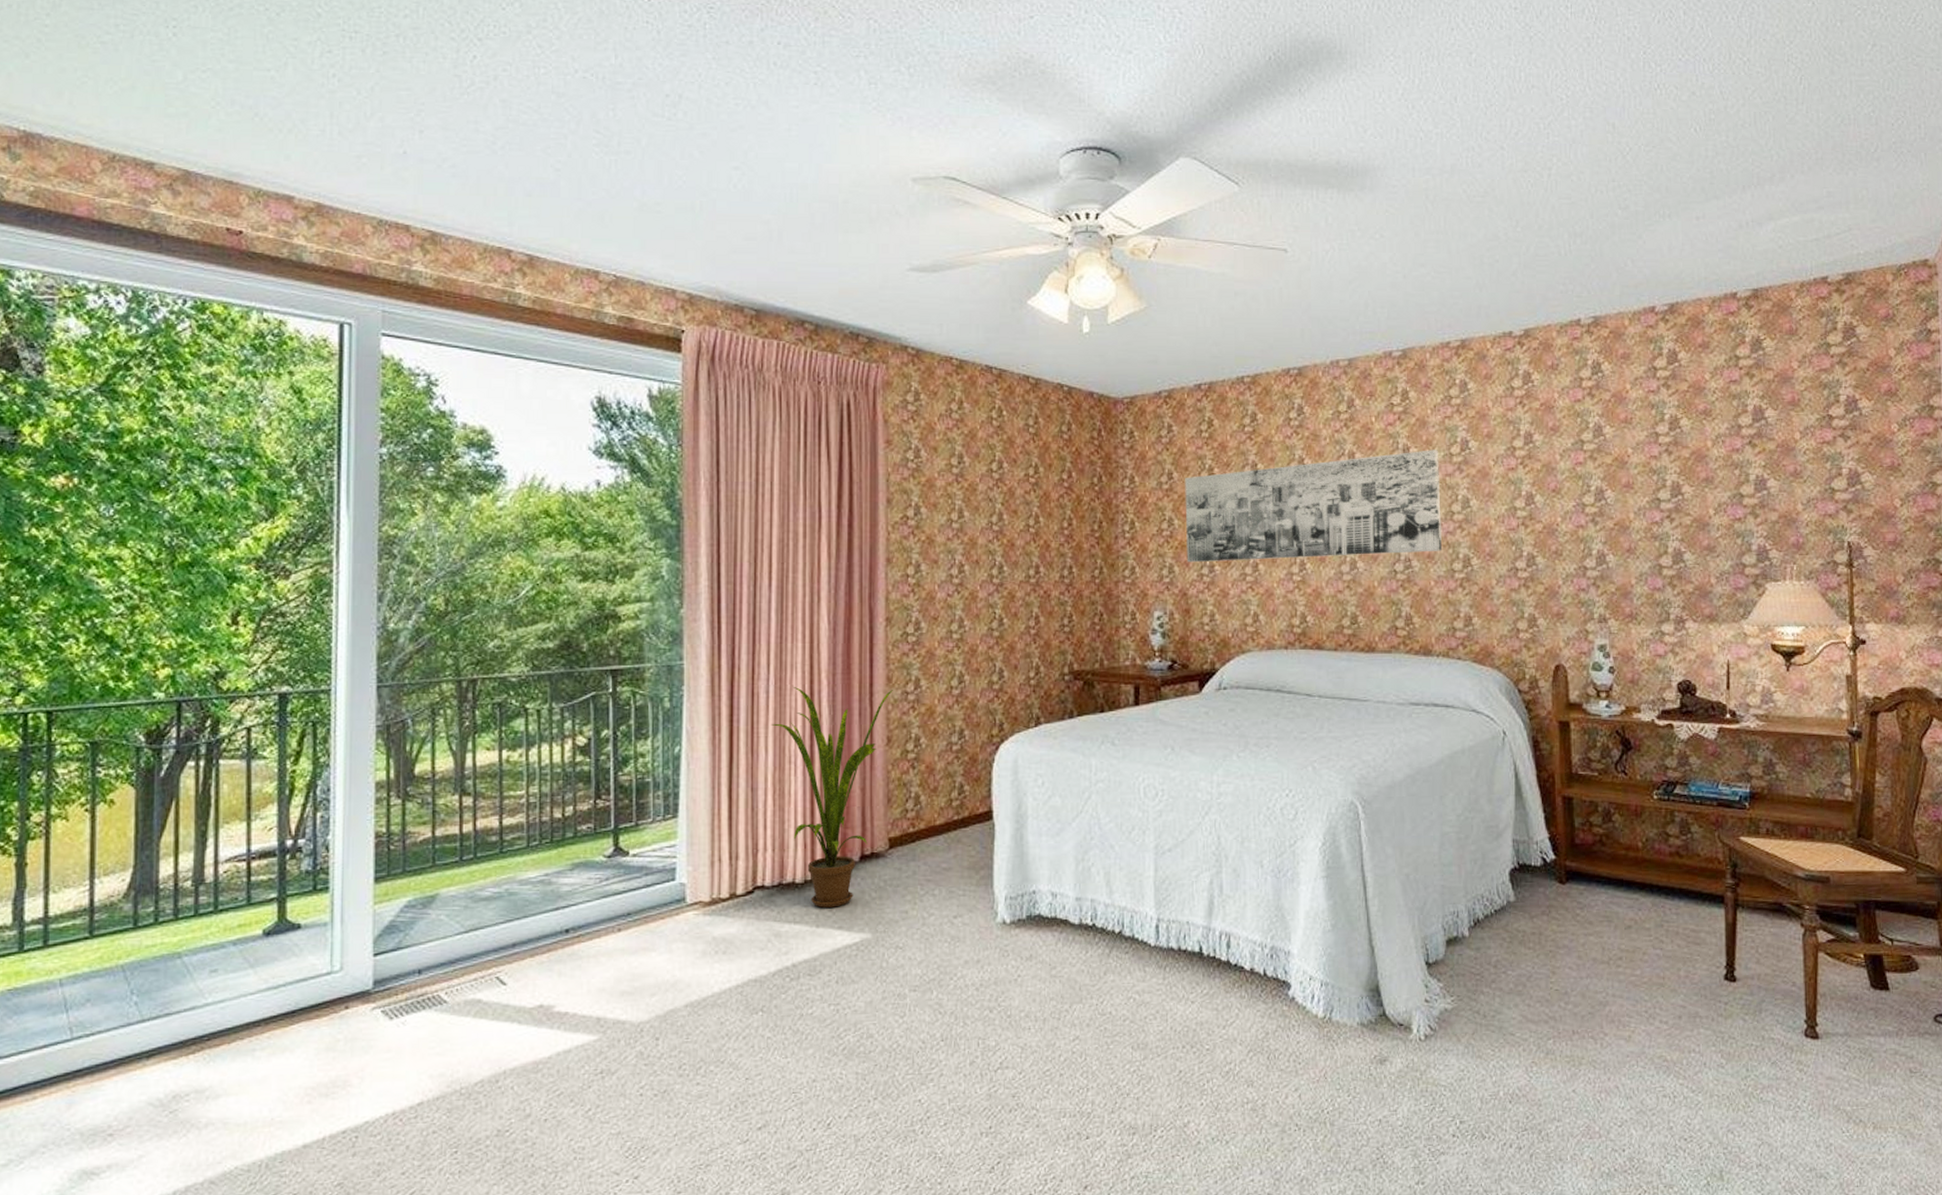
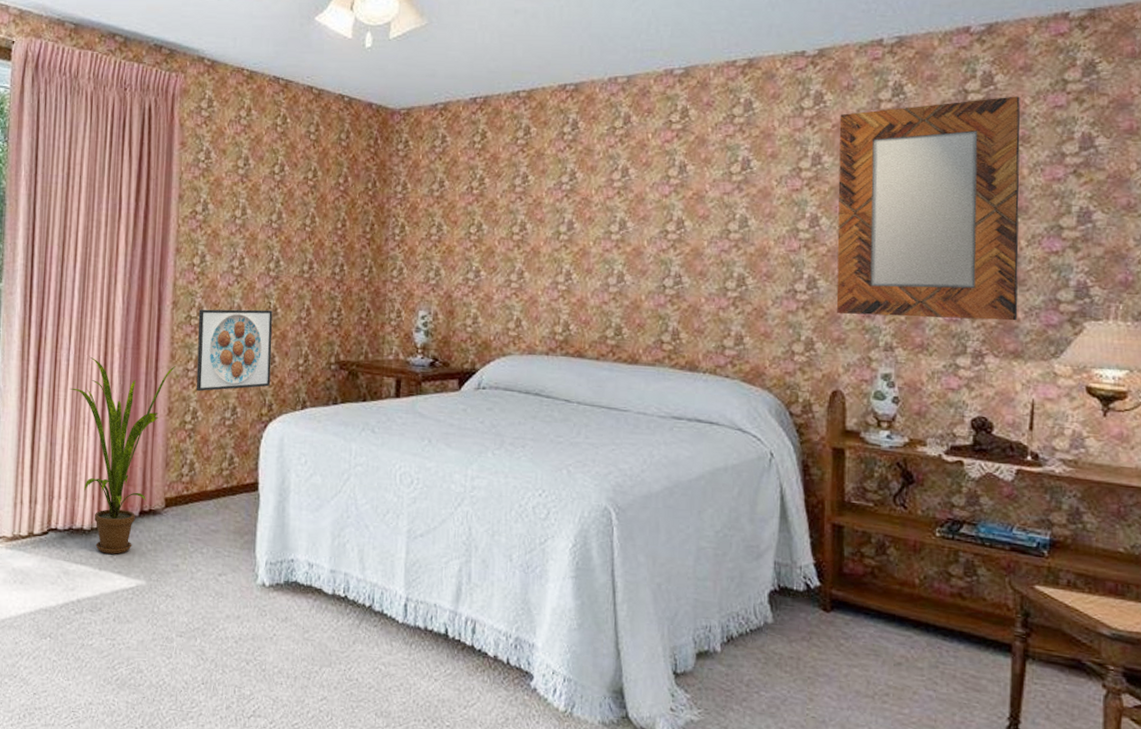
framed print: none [916,621,999,716] -> present [196,309,273,392]
wall art: present [1185,450,1442,563] -> none [453,168,718,269]
home mirror: none [1547,372,1711,589] -> present [836,96,1020,321]

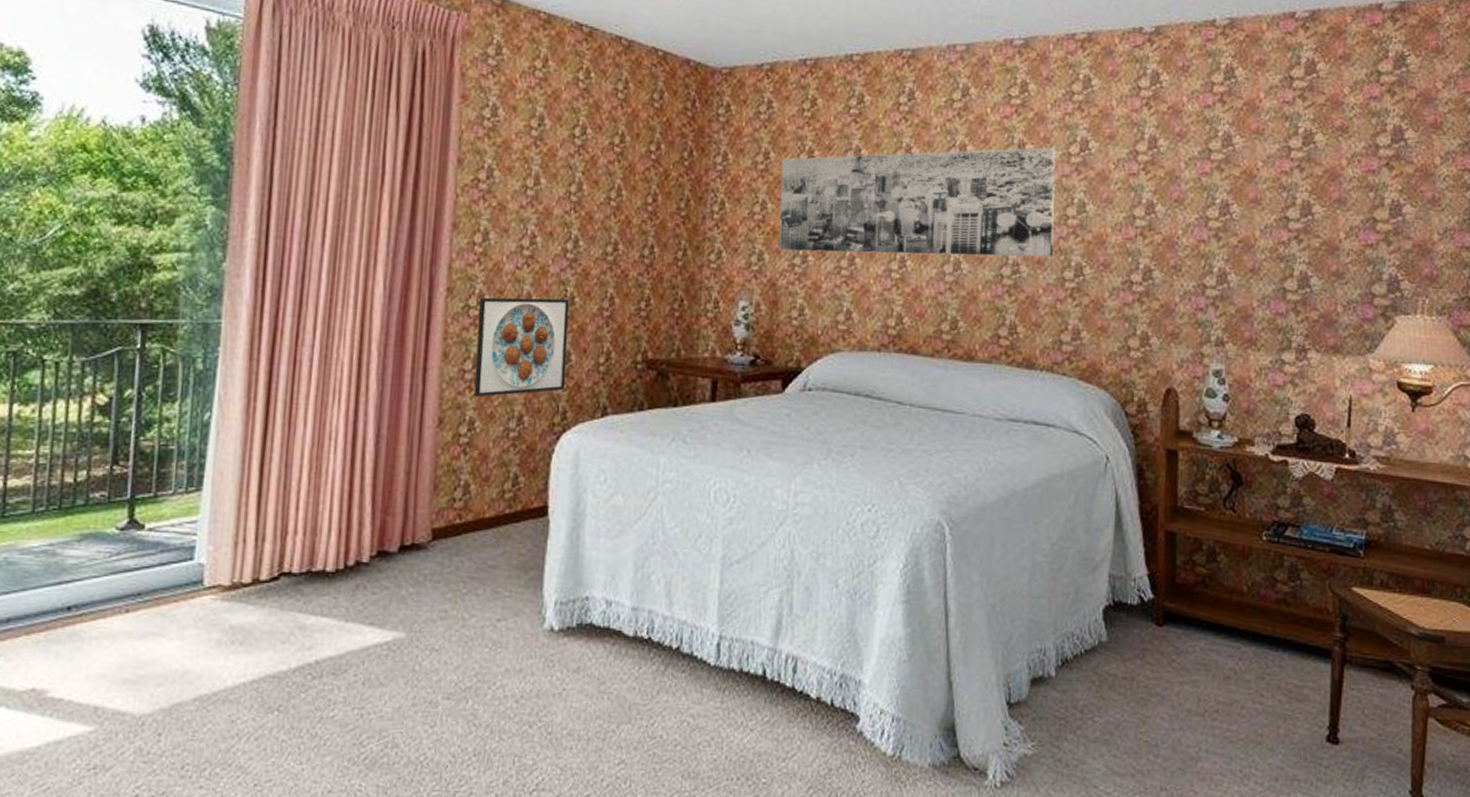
house plant: present [70,356,177,554] -> none [313,355,450,601]
wall art: none [453,168,718,269] -> present [778,147,1057,258]
home mirror: present [836,96,1020,321] -> none [1170,85,1340,315]

